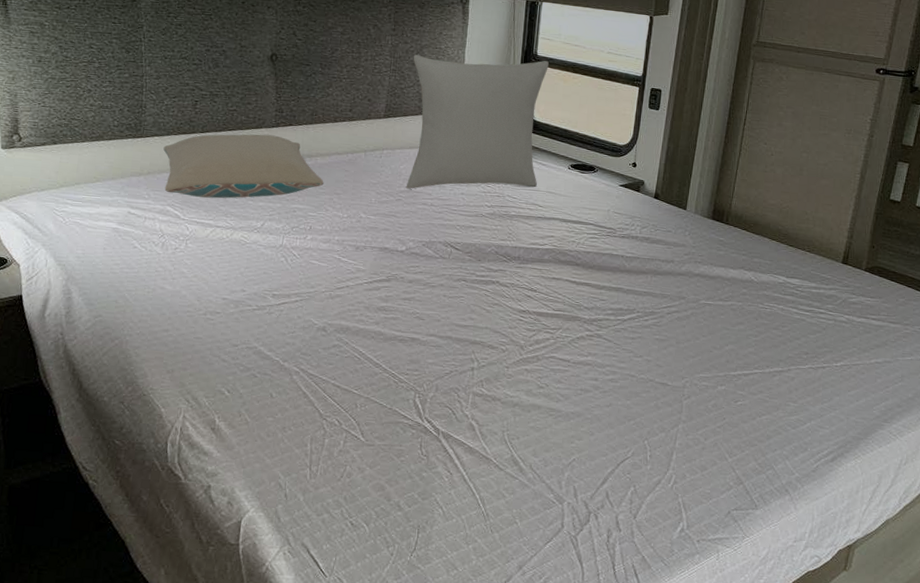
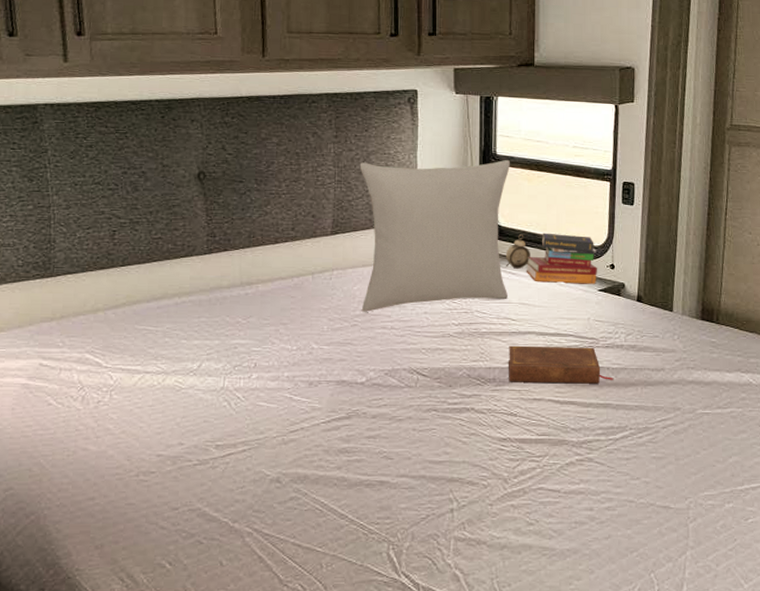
pillow: present [163,134,324,199] -> none [78,263,268,340]
book: none [532,228,627,269] -> present [509,345,614,384]
alarm clock: none [537,129,561,161] -> present [505,234,530,269]
books: none [556,129,622,180] -> present [527,232,598,284]

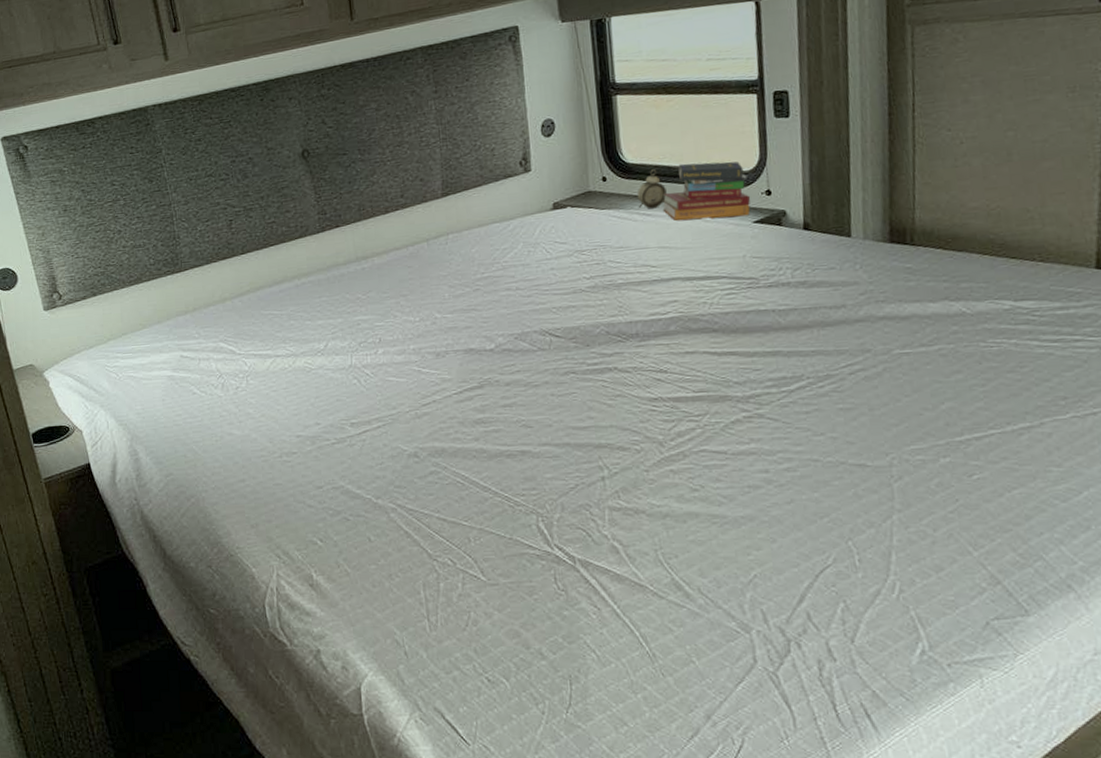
pillow: present [359,160,510,312] -> none [464,87,644,275]
book: present [509,345,614,384] -> none [651,288,782,336]

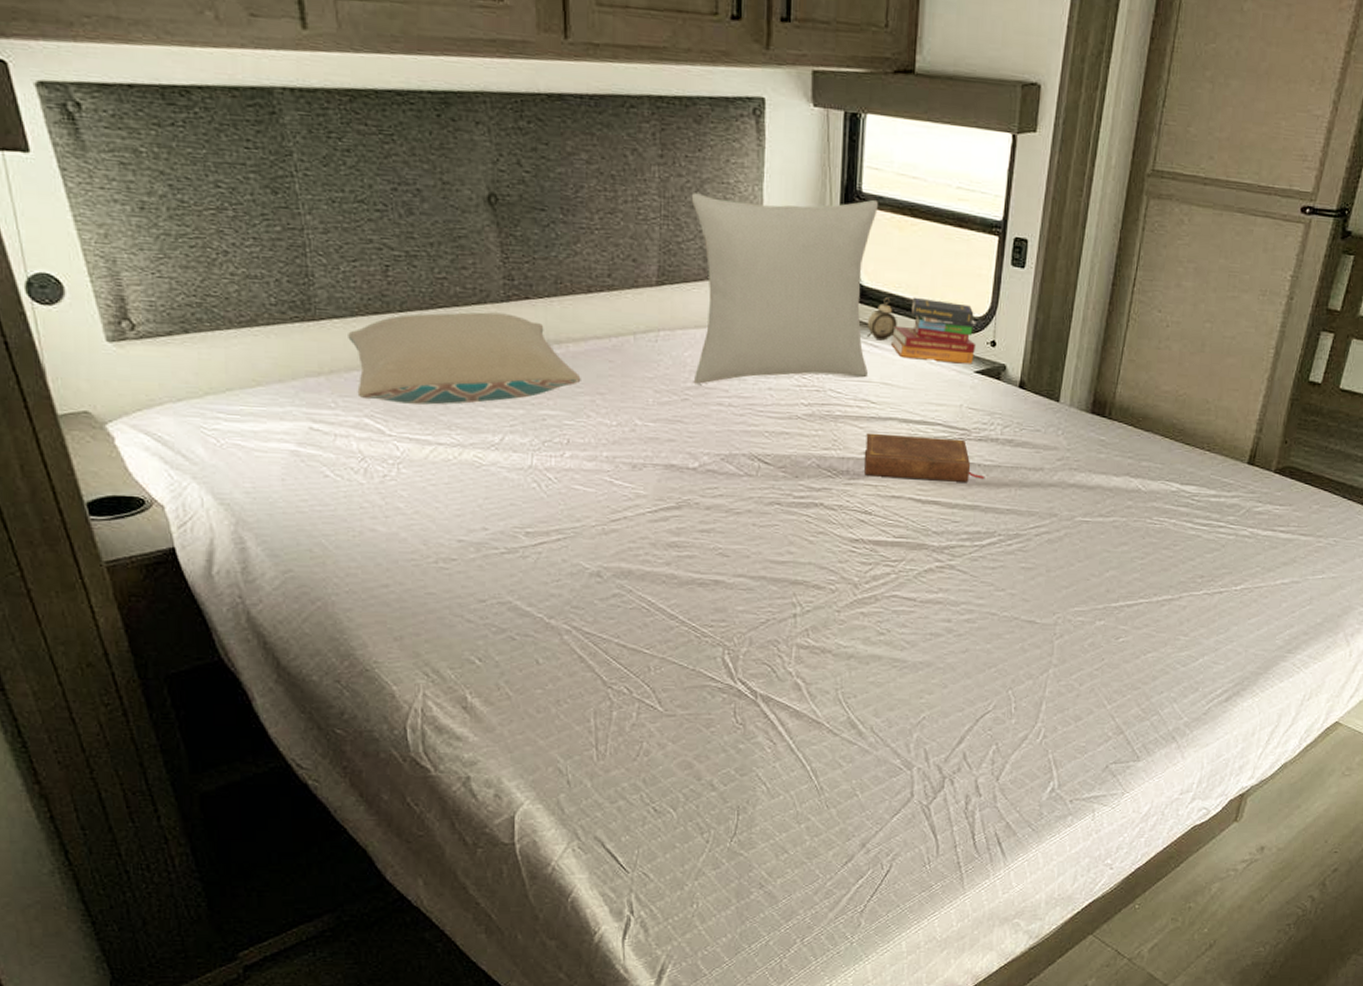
pillow: none [205,241,386,328] -> present [348,312,581,405]
pillow: none [464,87,644,275] -> present [691,193,878,384]
book: none [651,288,782,336] -> present [864,432,985,482]

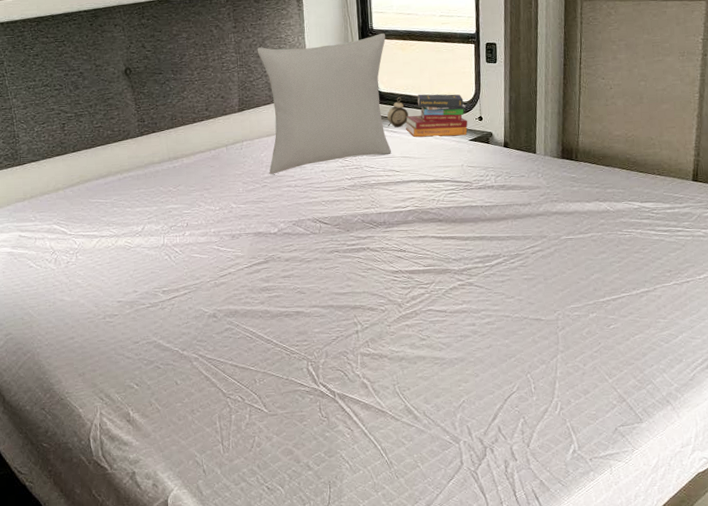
pillow: present [348,312,581,405] -> none [41,144,193,213]
book: present [864,432,985,482] -> none [395,189,487,224]

